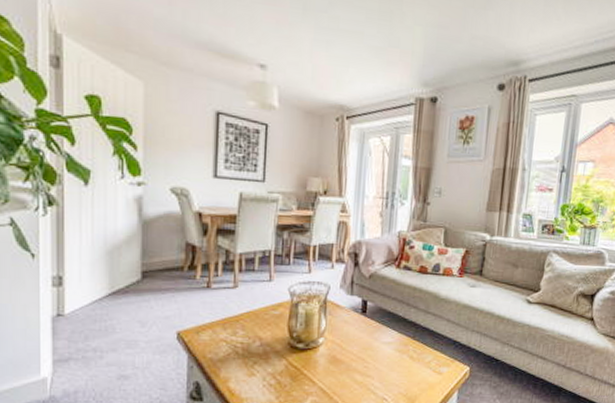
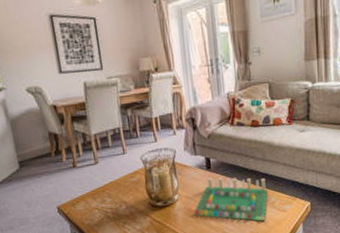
board game: none [336,322,425,383] -> present [192,177,268,222]

